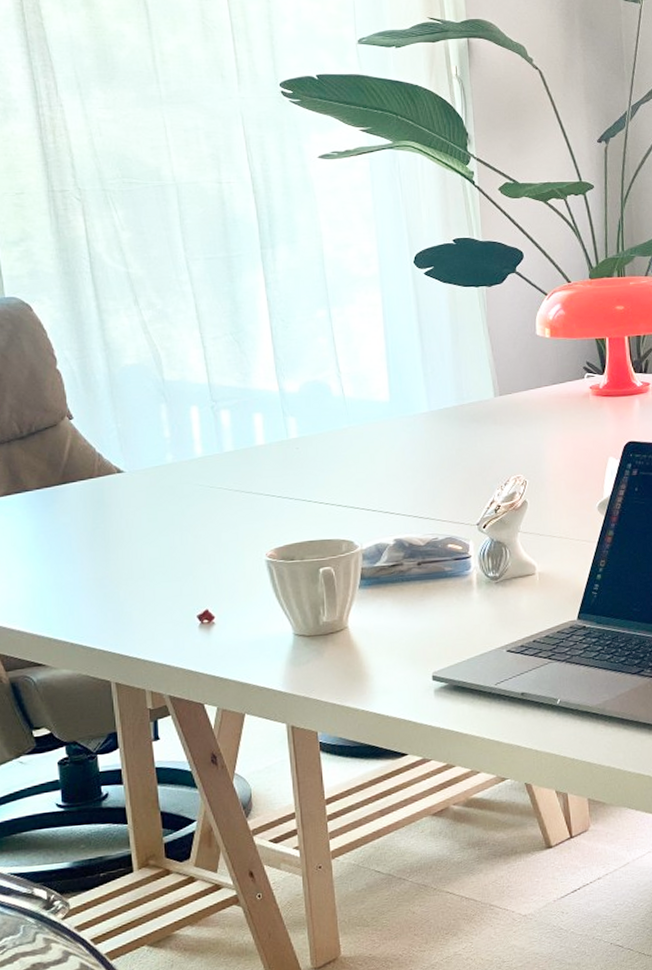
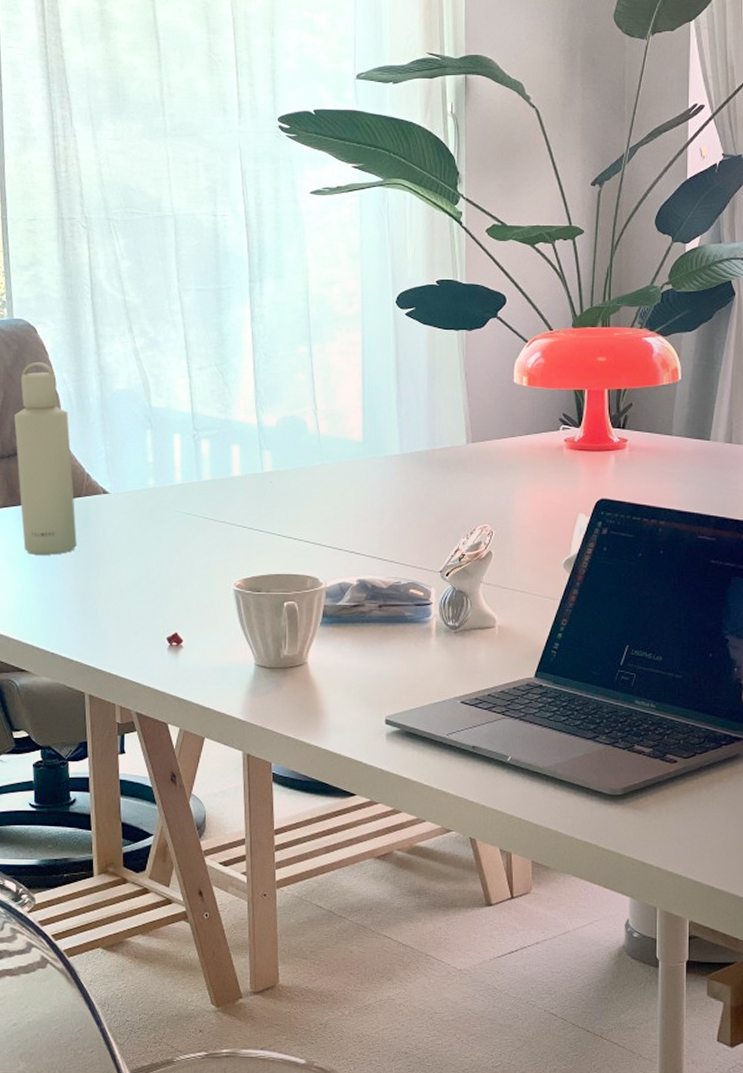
bottle: none [13,340,92,542] -> present [14,361,77,555]

